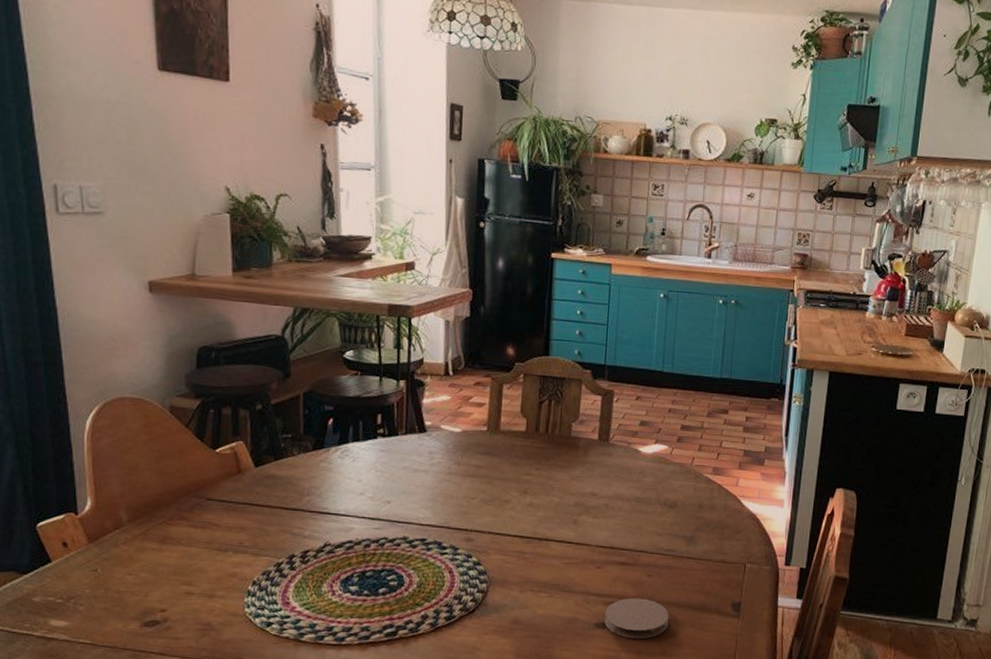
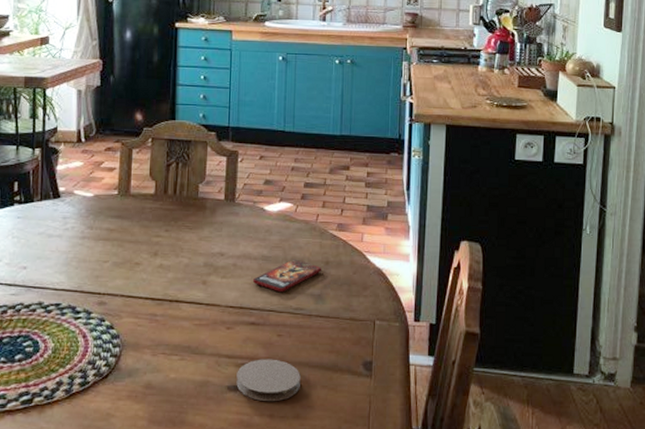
smartphone: none [624,501,696,534] -> present [252,259,322,293]

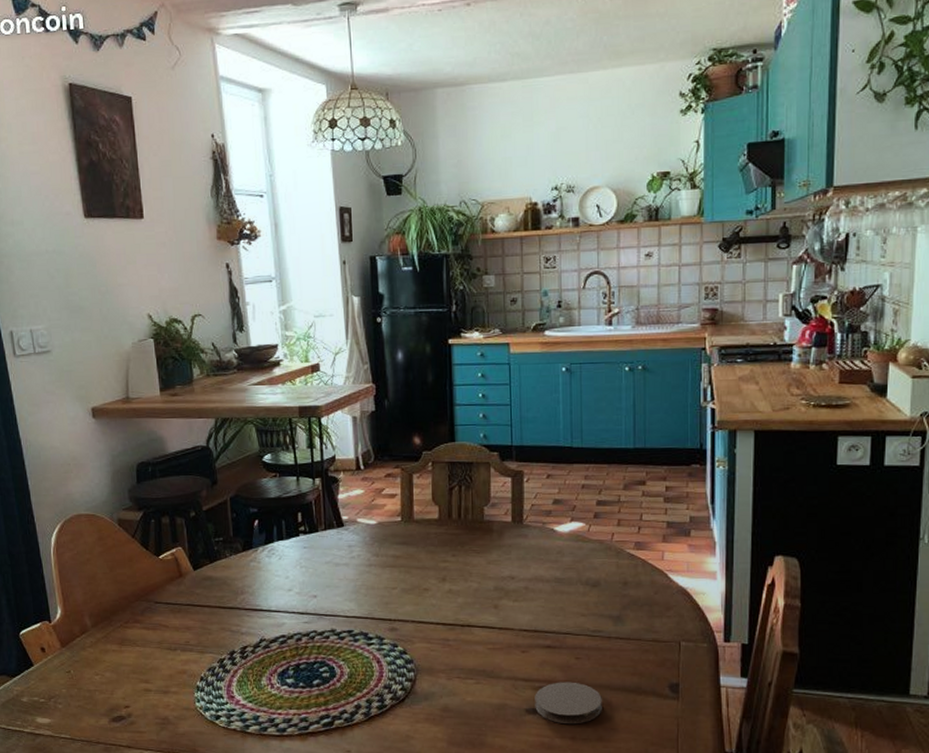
smartphone: present [252,259,322,293] -> none [546,580,620,615]

